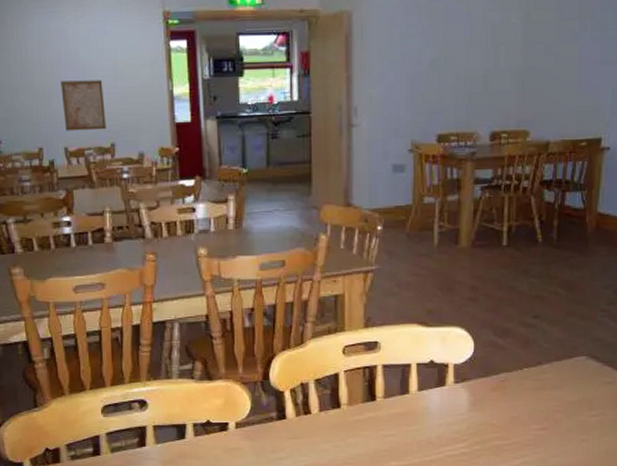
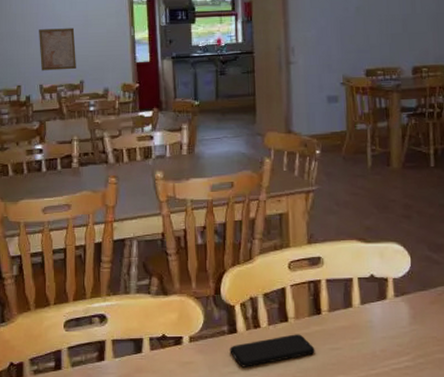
smartphone: none [278,420,368,454] -> present [230,334,315,368]

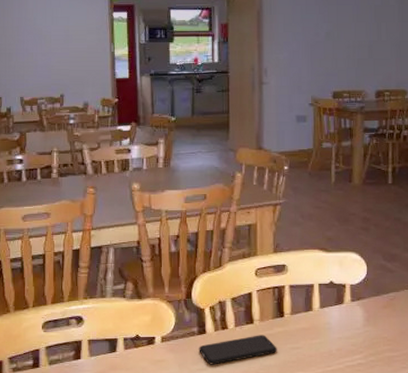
wall art: present [39,28,76,71] -> none [20,42,57,84]

